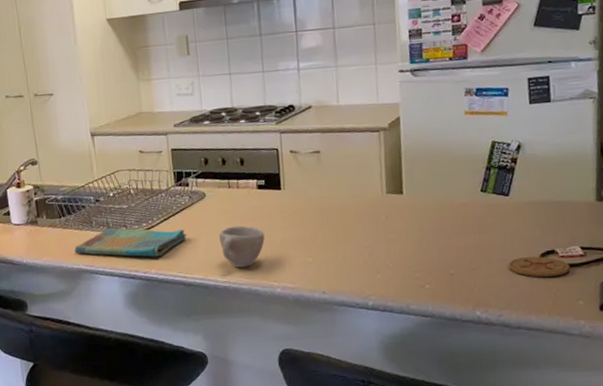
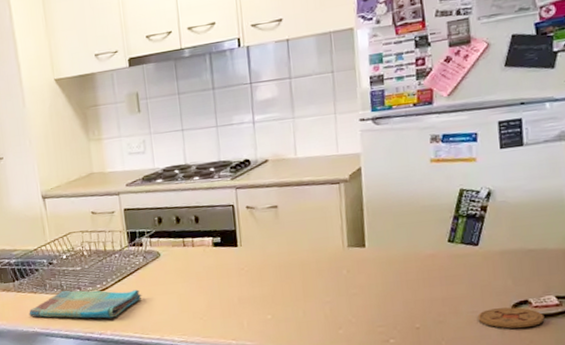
cup: present [219,225,265,268] -> none [175,284,222,327]

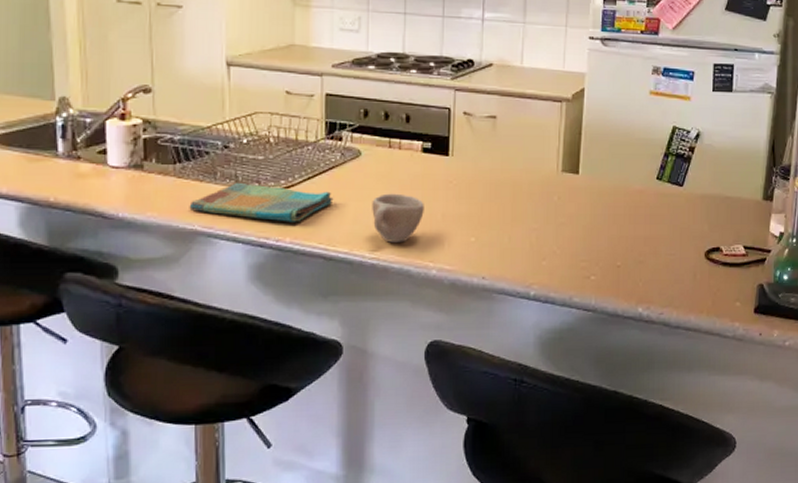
cup: none [175,284,222,327] -> present [372,193,424,243]
coaster: present [477,307,545,329] -> none [674,253,732,276]

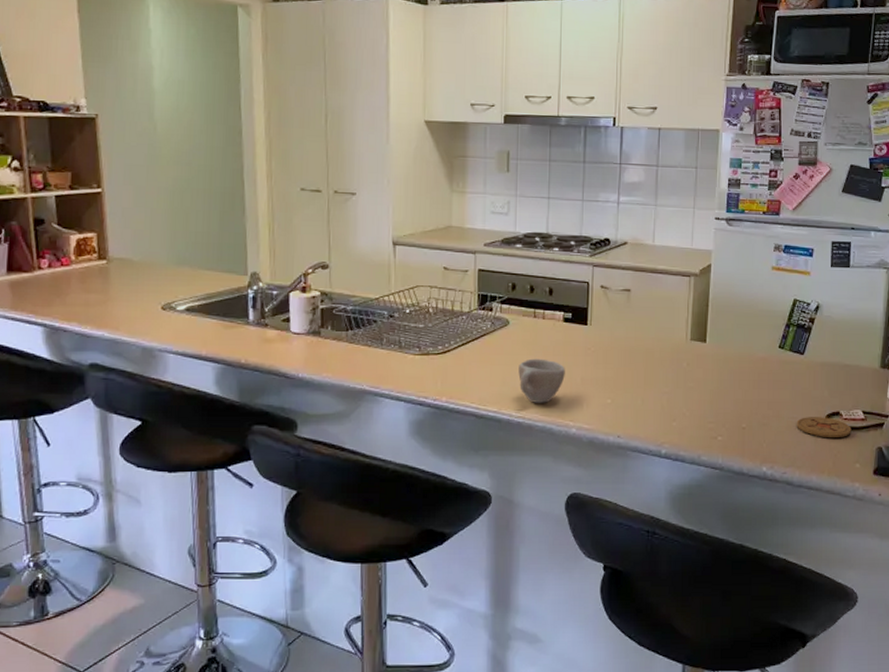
dish towel: present [189,182,334,222] -> none [359,347,485,384]
coaster: none [674,253,732,276] -> present [796,417,852,438]

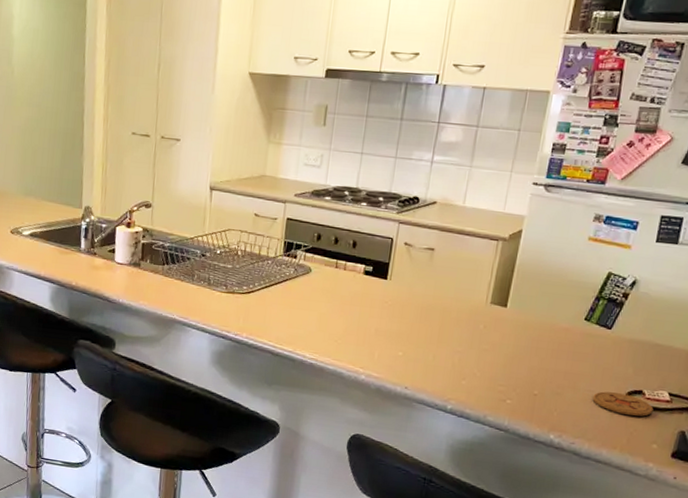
cup: present [518,358,565,403] -> none [315,306,361,349]

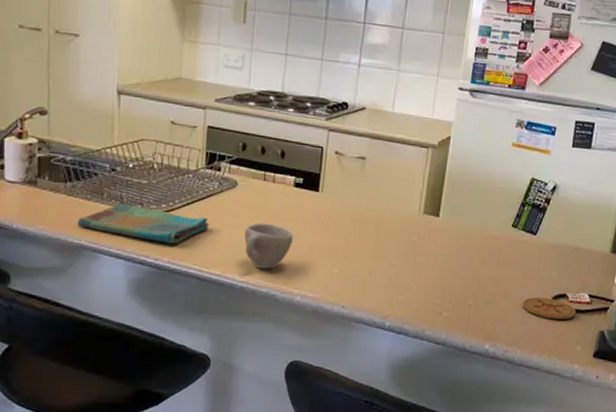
dish towel: none [171,284,285,322] -> present [77,203,210,244]
cup: none [315,306,361,349] -> present [244,223,293,269]

